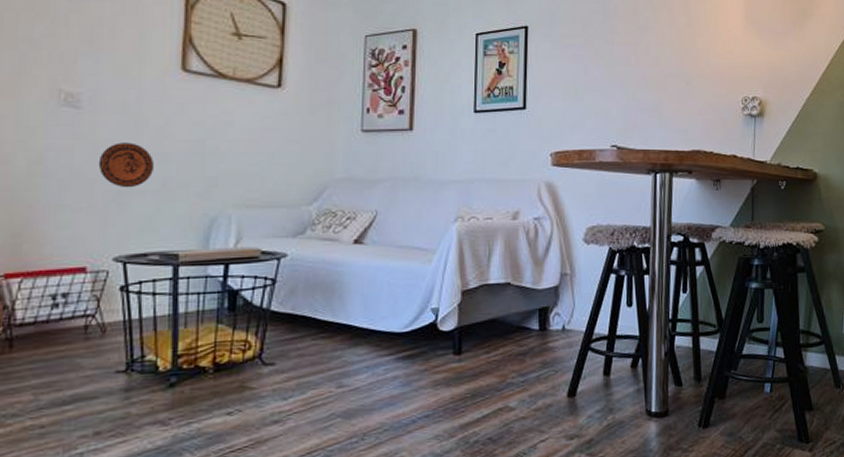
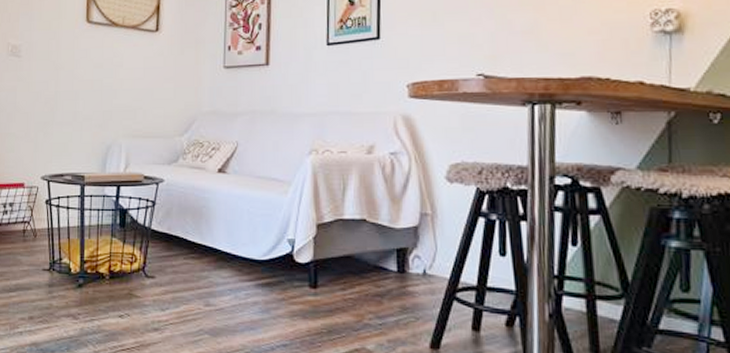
decorative plate: present [98,142,154,188] -> none [32,83,67,120]

